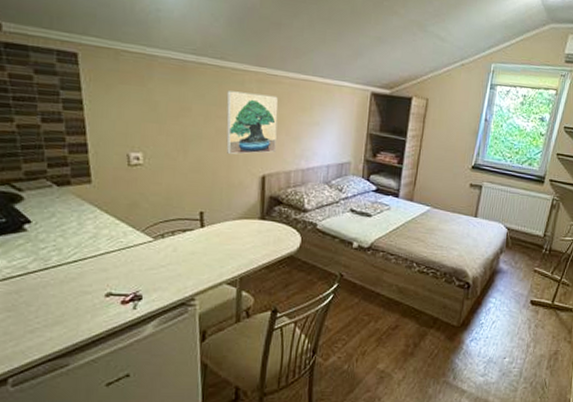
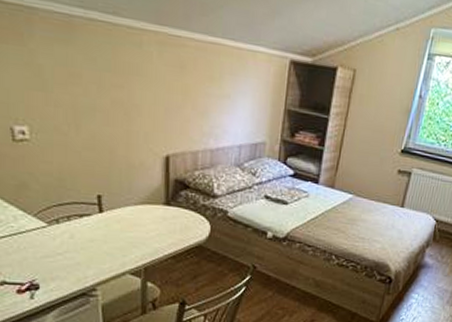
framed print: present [226,90,278,155] -> none [122,54,183,131]

